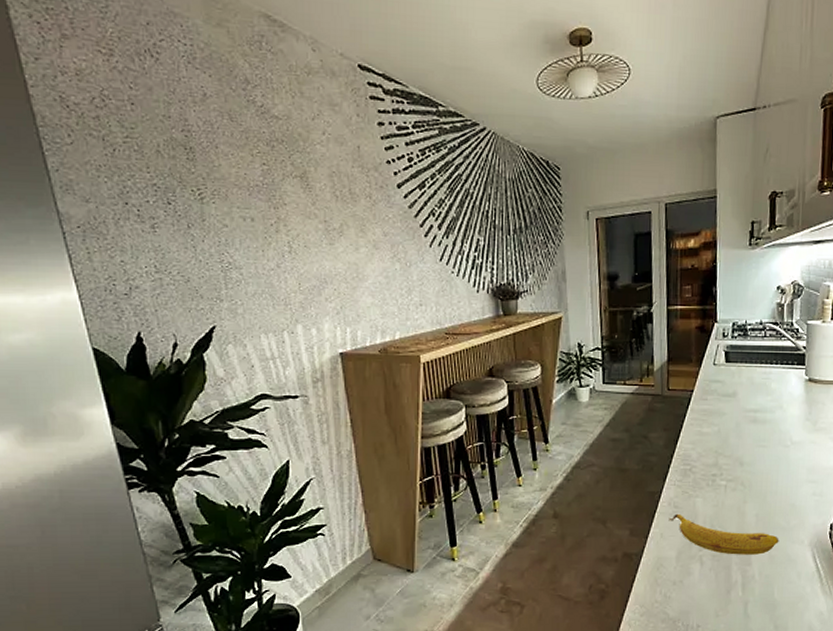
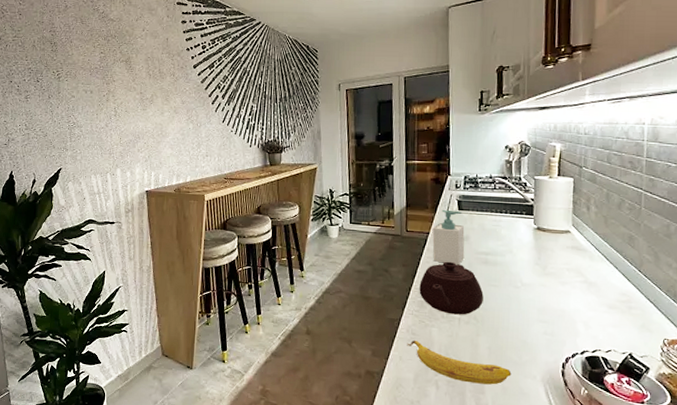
teapot: none [682,422,752,482] -> present [419,261,484,315]
soap bottle: none [697,362,732,426] -> present [432,209,465,265]

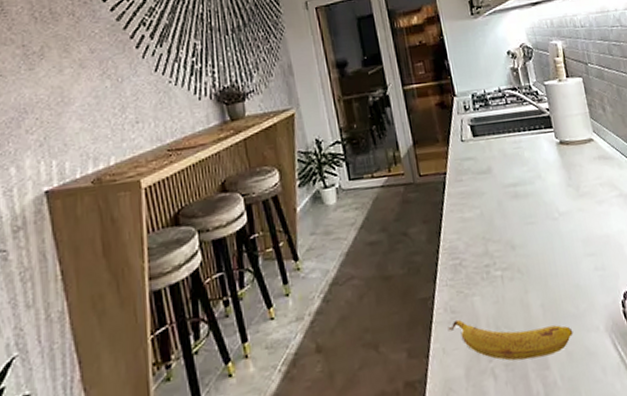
teapot: present [419,261,484,315] -> none [447,203,524,274]
soap bottle: present [432,209,465,265] -> none [449,138,492,208]

